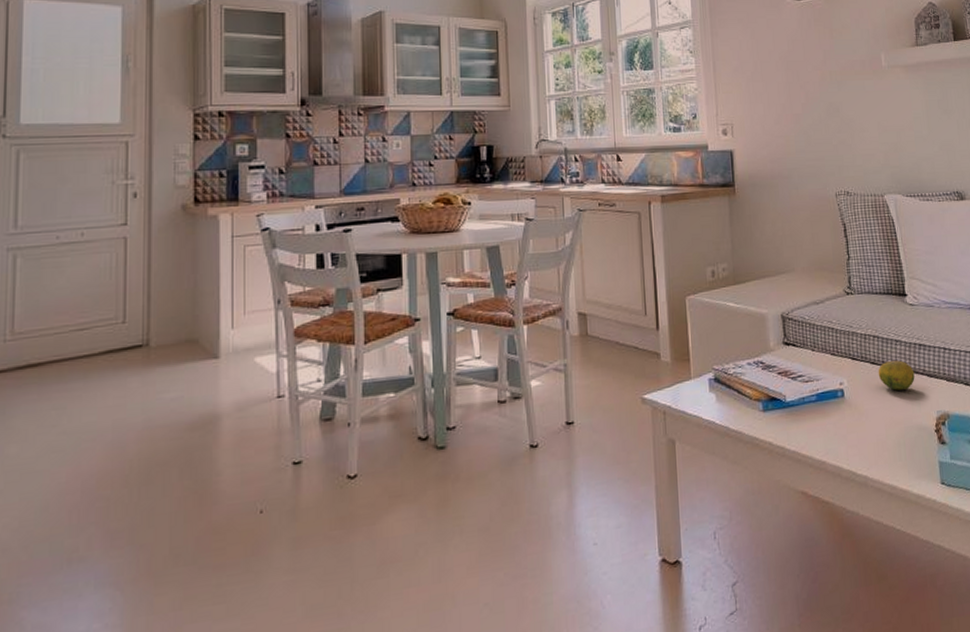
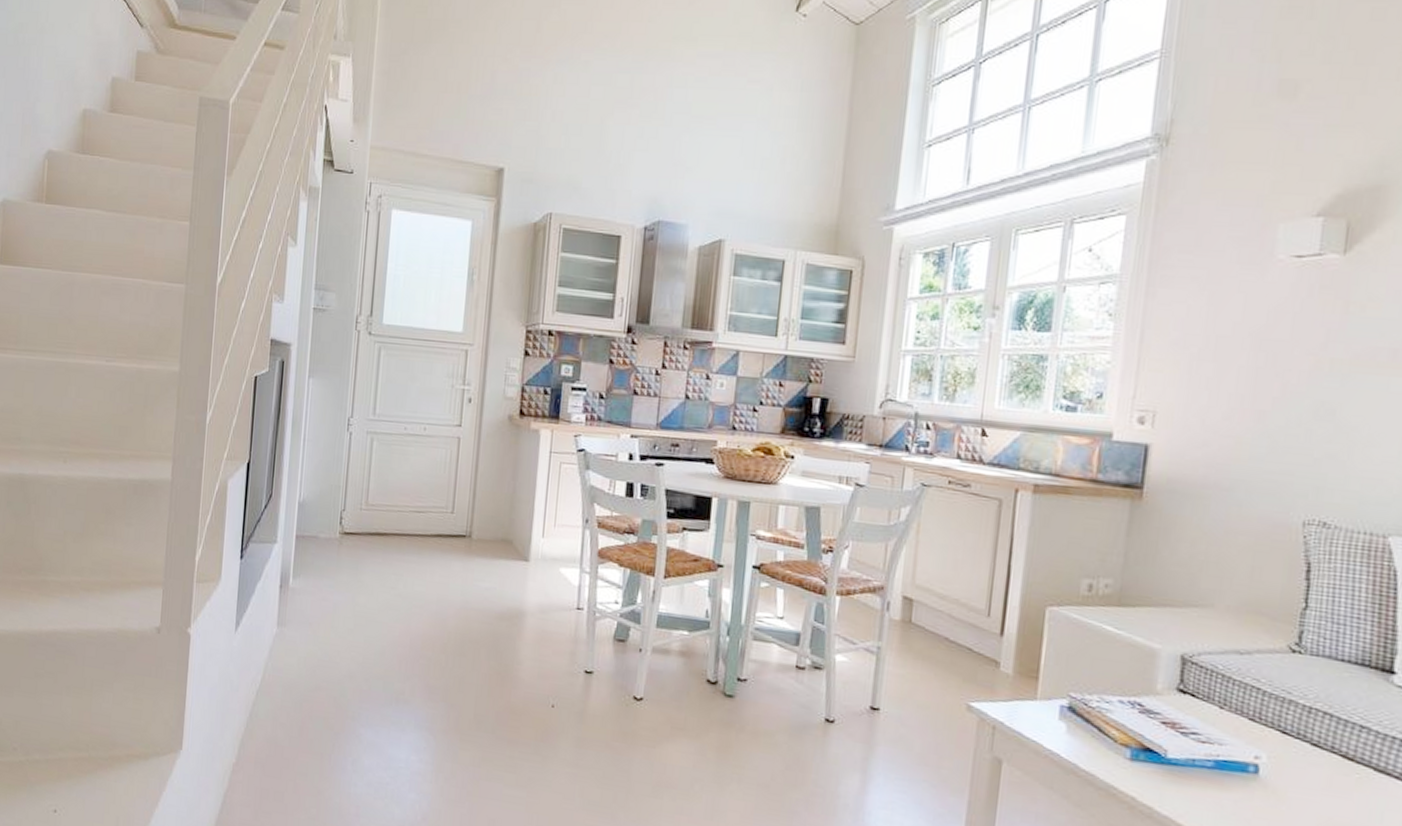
fruit: present [878,360,915,391] -> none [1320,748,1384,791]

